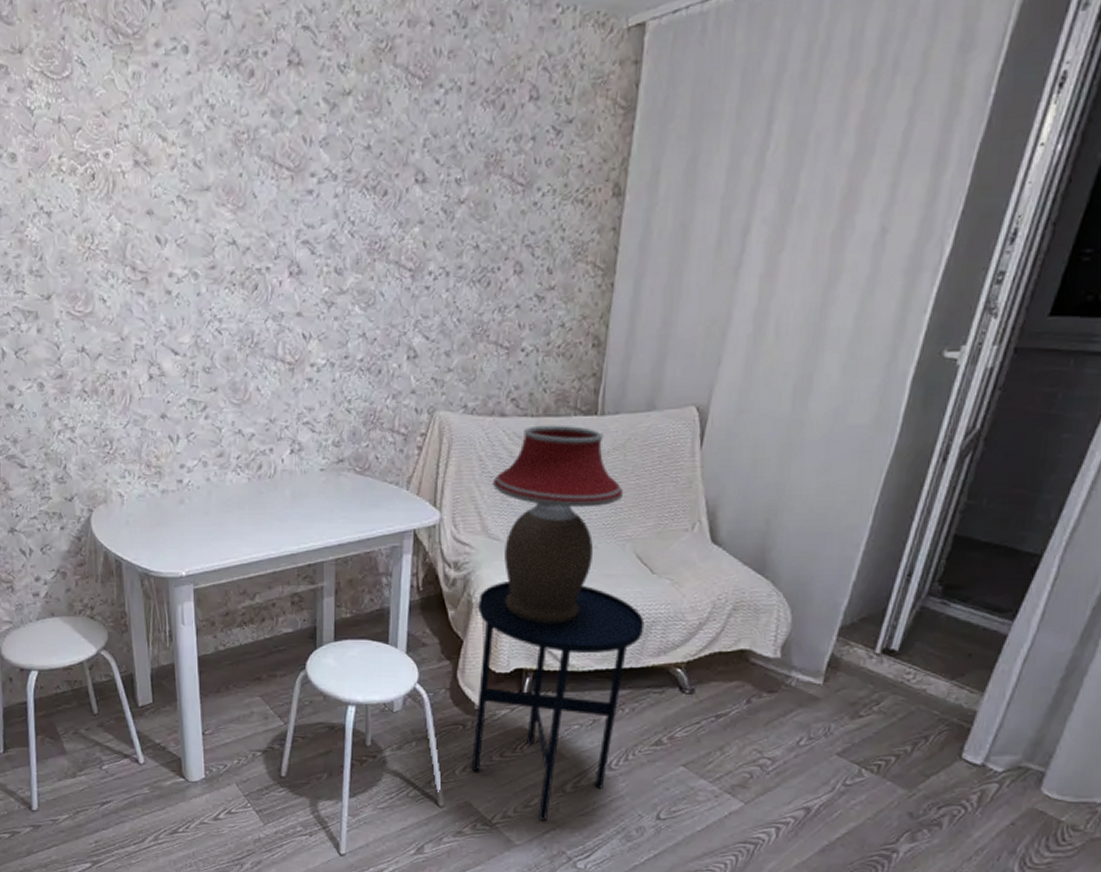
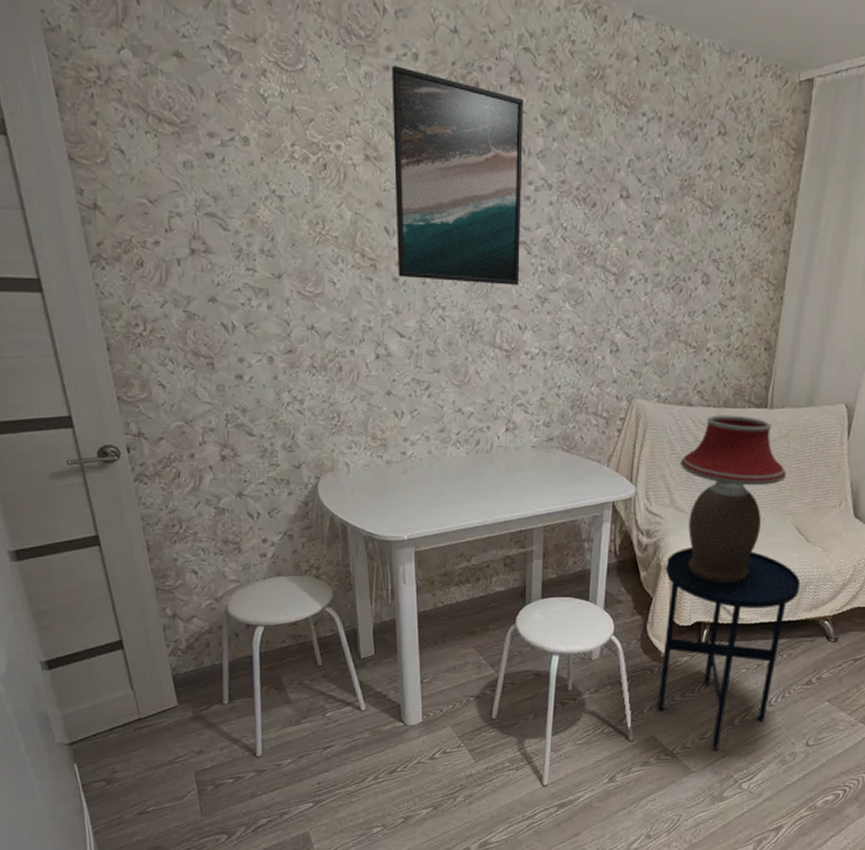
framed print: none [161,61,304,291] -> present [392,65,524,285]

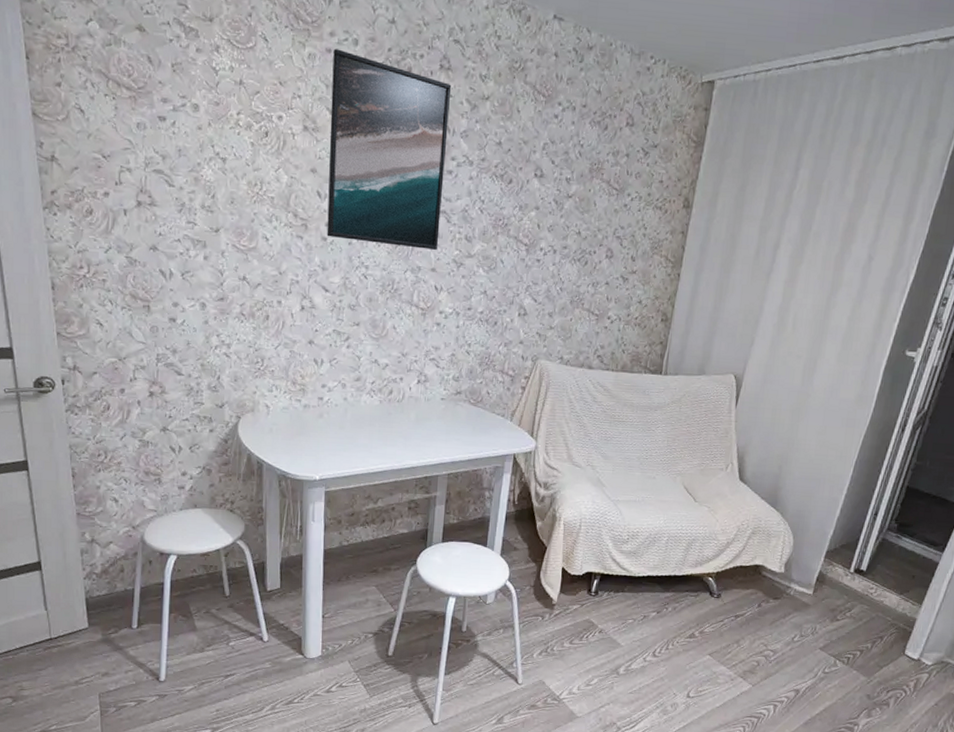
side table: present [657,548,801,750] -> none [546,501,687,697]
table lamp: present [680,415,786,584] -> none [578,378,677,537]

